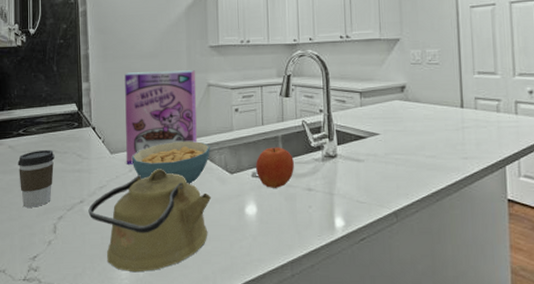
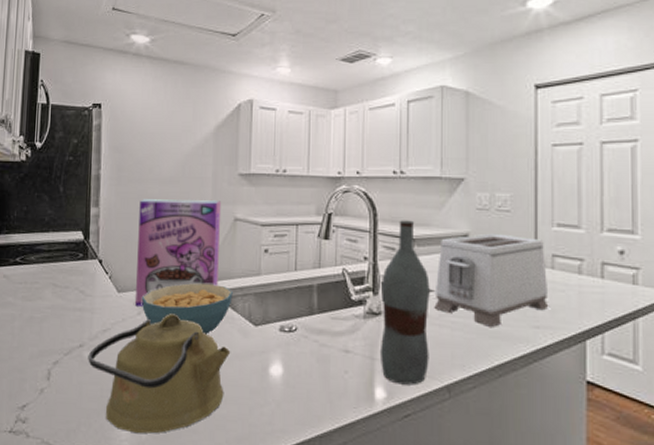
coffee cup: present [17,149,55,208] -> none [12,282,54,349]
fruit: present [255,147,294,188] -> none [284,297,330,347]
bottle: none [335,76,379,214] -> present [379,220,430,385]
toaster: none [380,83,474,161] -> present [434,233,549,327]

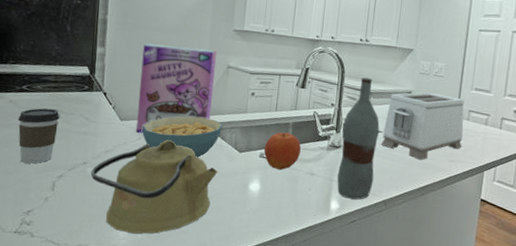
coffee cup: none [12,282,54,349] -> present [18,108,60,164]
fruit: none [284,297,330,347] -> present [263,132,301,170]

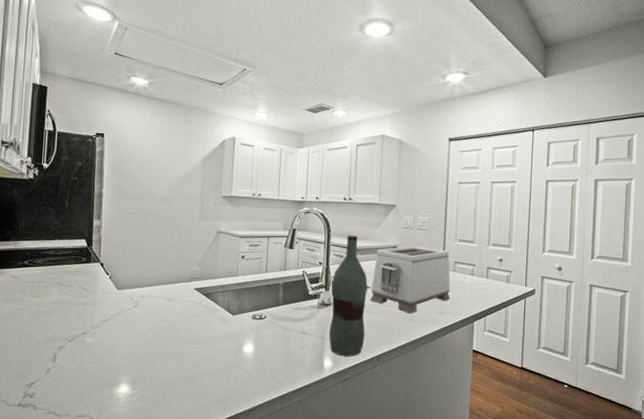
coffee cup: present [18,108,60,164] -> none [20,281,60,337]
kettle: present [91,140,218,234] -> none [90,306,213,402]
cereal box: present [135,43,217,133] -> none [131,214,208,301]
cereal bowl: present [141,116,223,158] -> none [137,282,215,322]
fruit: present [263,132,301,170] -> none [256,293,292,330]

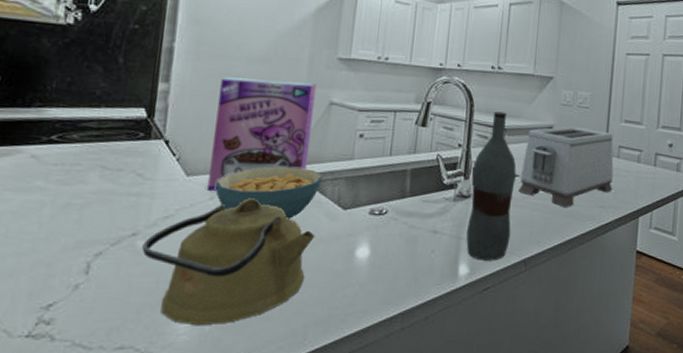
kettle: none [90,306,213,402] -> present [142,198,316,326]
cereal box: none [131,214,208,301] -> present [206,77,317,191]
cereal bowl: none [137,282,215,322] -> present [215,166,322,219]

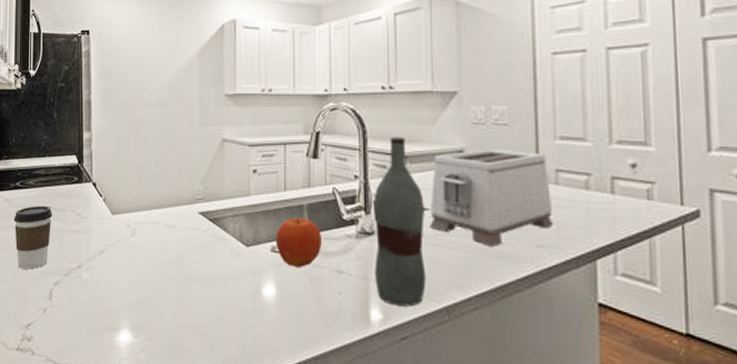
coffee cup: none [40,163,103,239] -> present [14,205,52,269]
kettle: present [142,198,316,326] -> none [86,235,224,353]
cereal box: present [206,77,317,191] -> none [128,122,209,228]
cereal bowl: present [215,166,322,219] -> none [134,204,223,255]
fruit: none [374,181,422,229] -> present [275,217,322,267]

